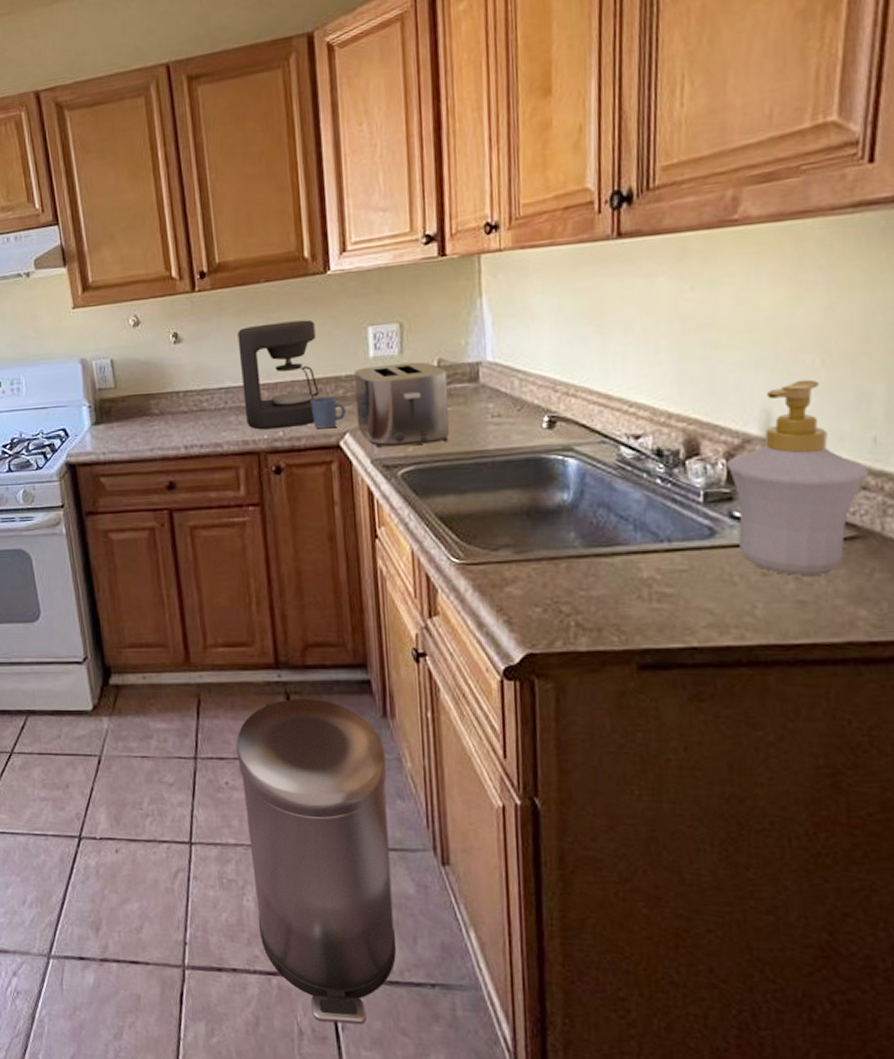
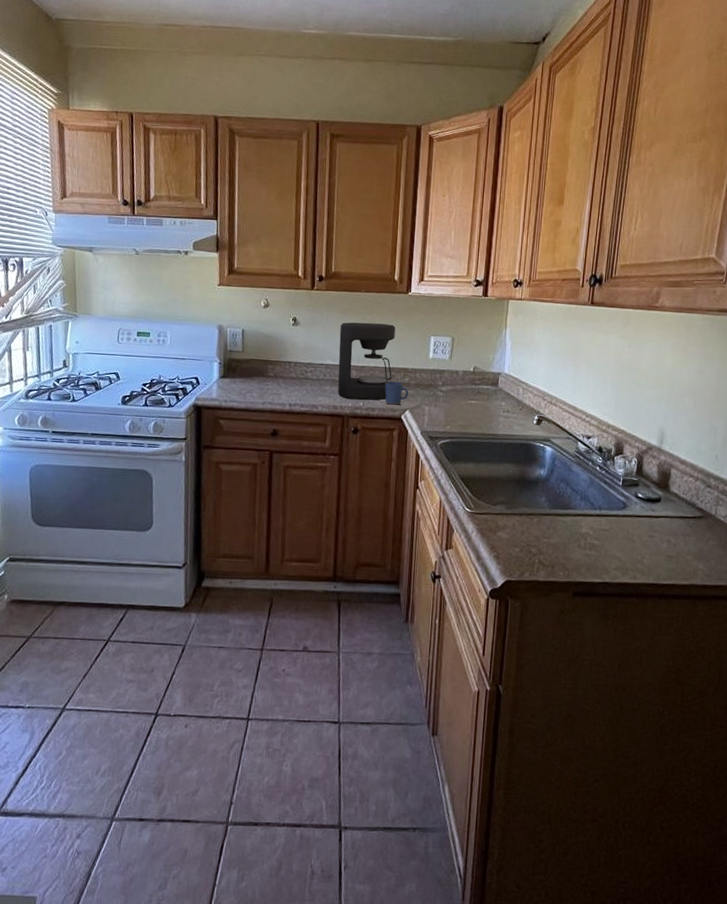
pedal bin: present [236,699,396,1025] -> none [292,605,404,864]
toaster: present [354,361,450,448] -> none [415,364,479,425]
soap bottle: present [726,379,868,576] -> none [637,413,711,540]

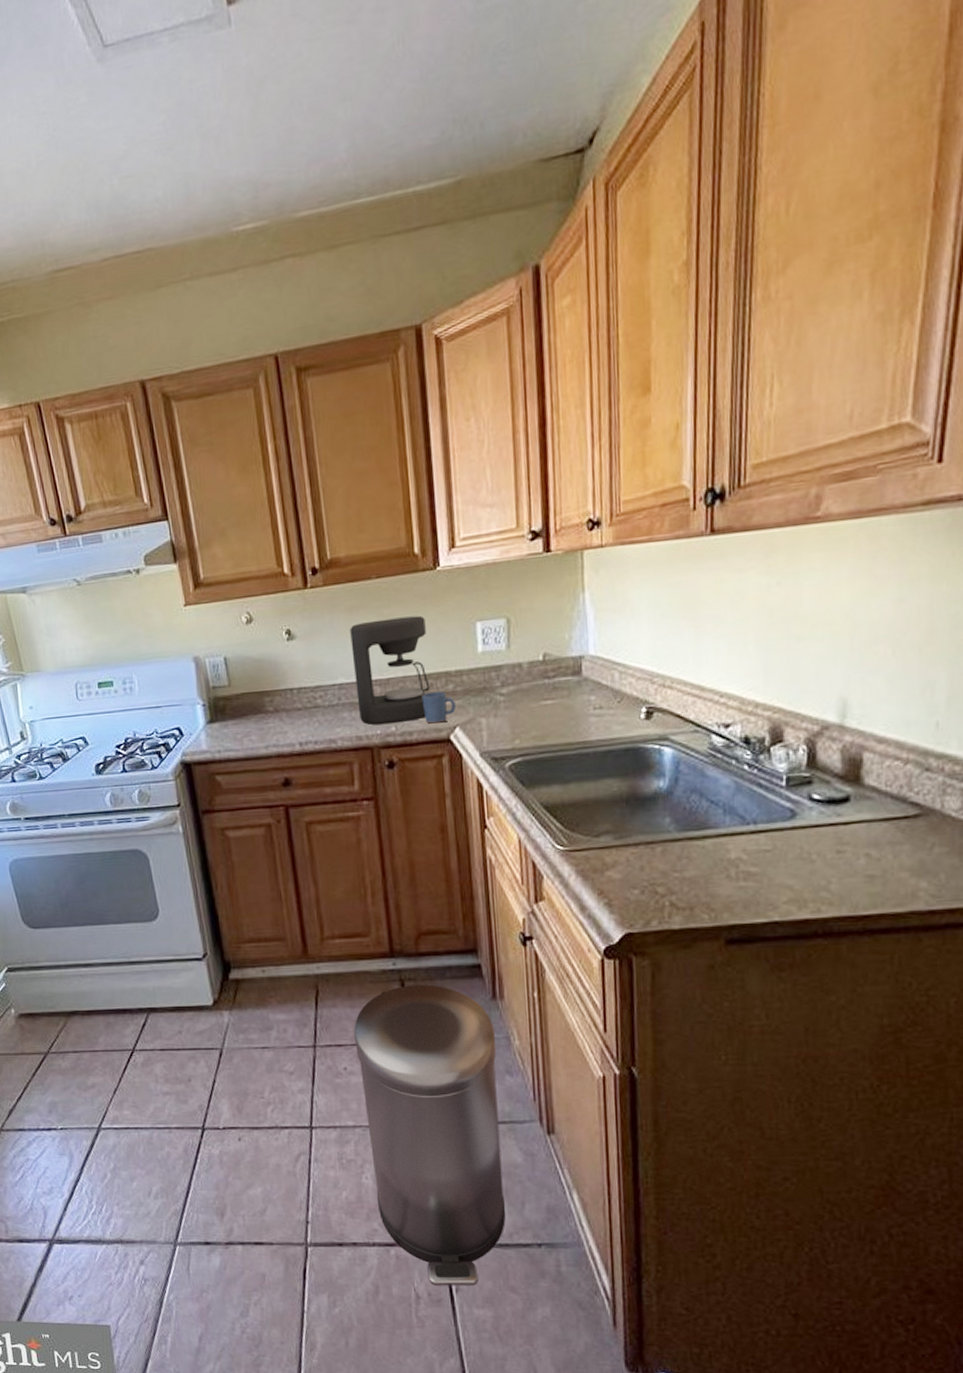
pedal bin: none [292,605,404,864] -> present [354,984,506,1286]

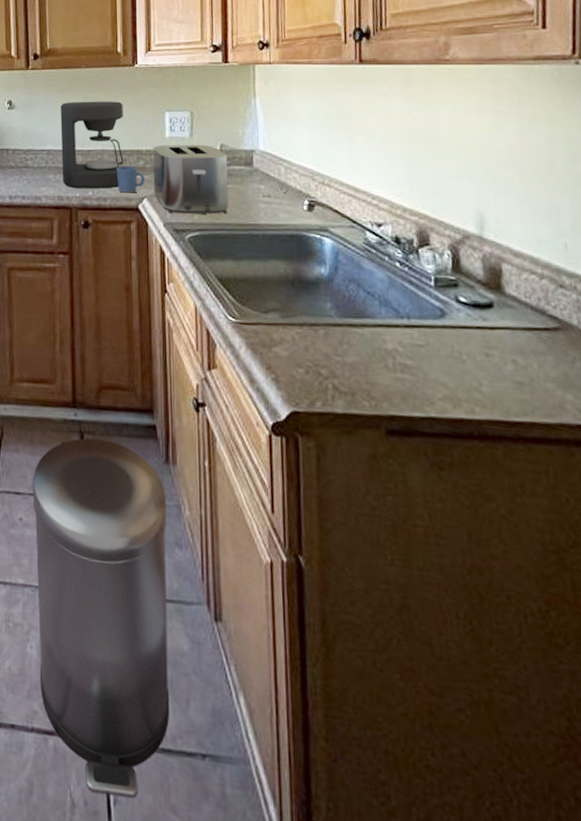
toaster: none [463,656,554,741] -> present [153,144,229,215]

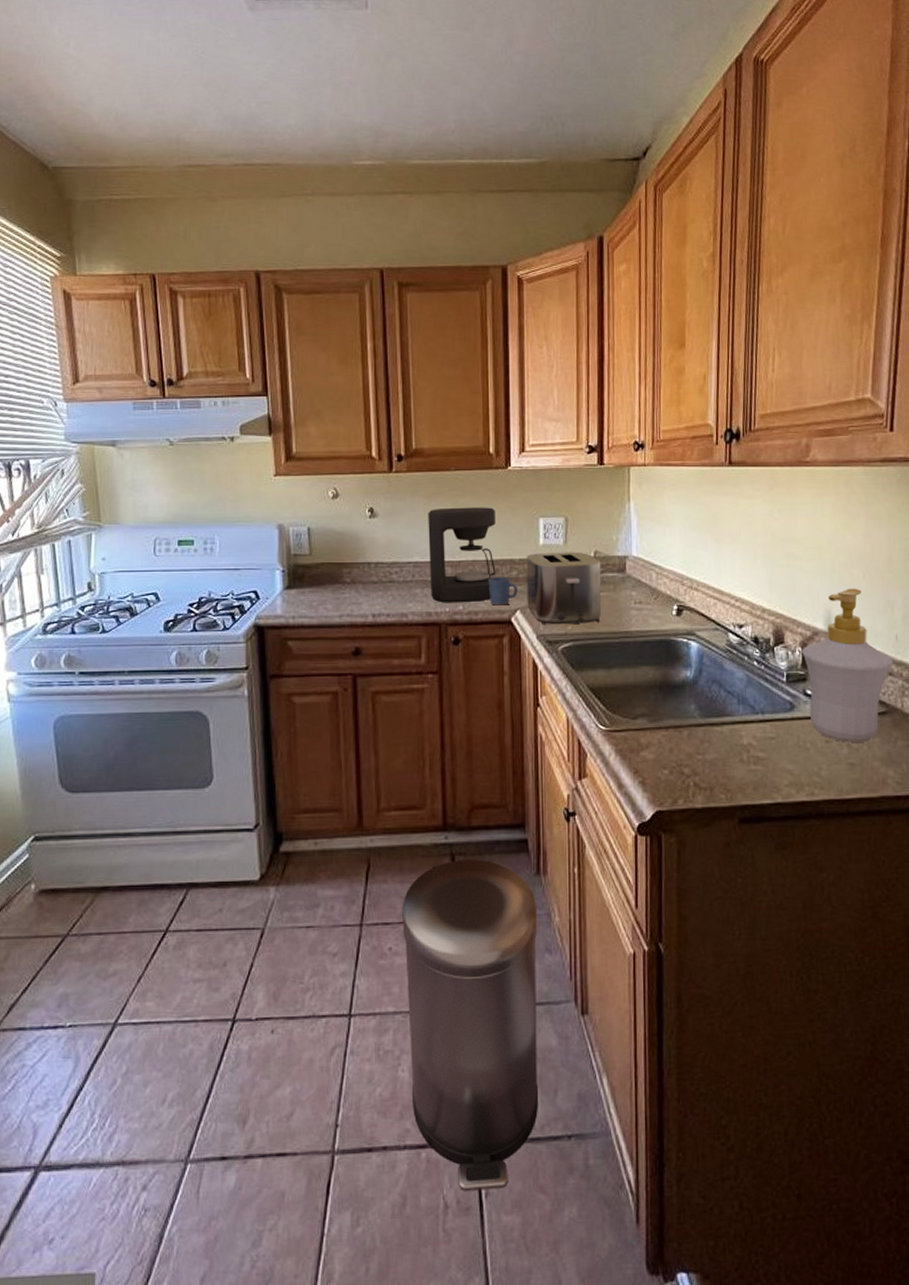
soap bottle: none [451,190,563,360] -> present [801,588,893,743]

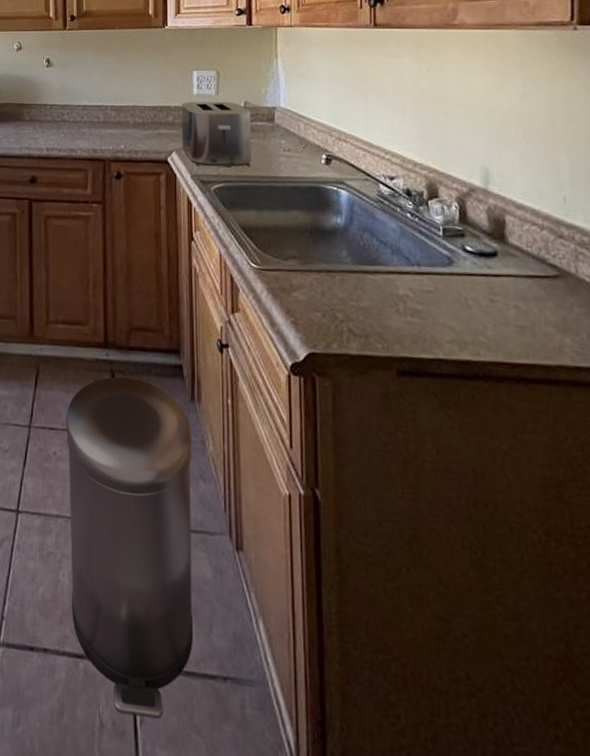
coffee maker: present [428,507,496,603] -> none [95,60,154,142]
mug: present [488,576,518,605] -> none [147,120,173,147]
soap bottle: present [801,588,893,743] -> none [458,147,562,306]

